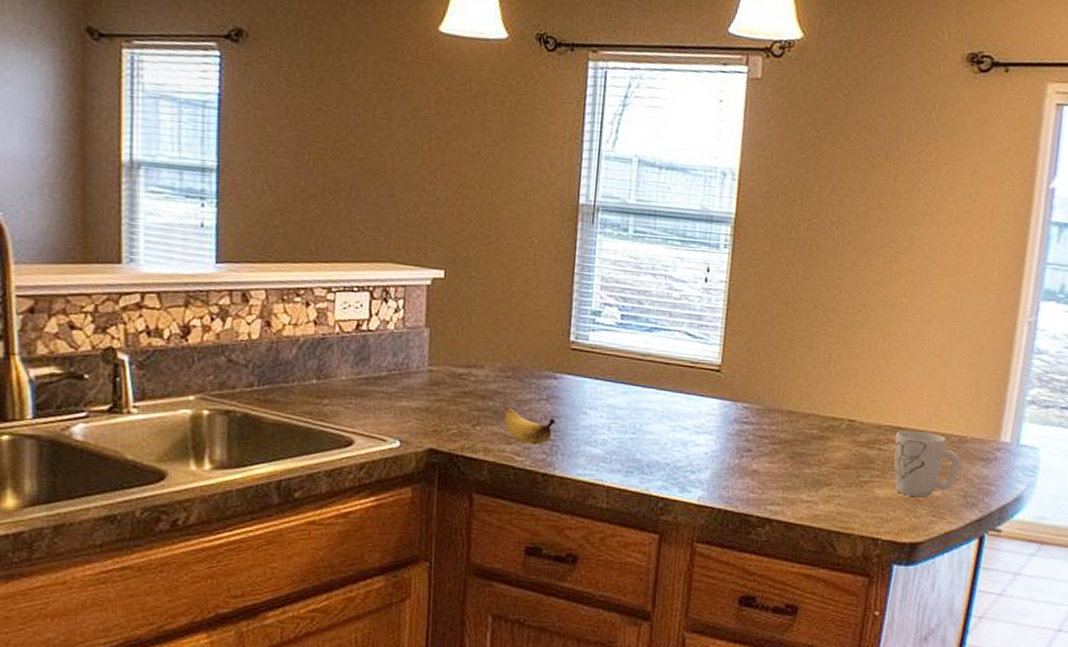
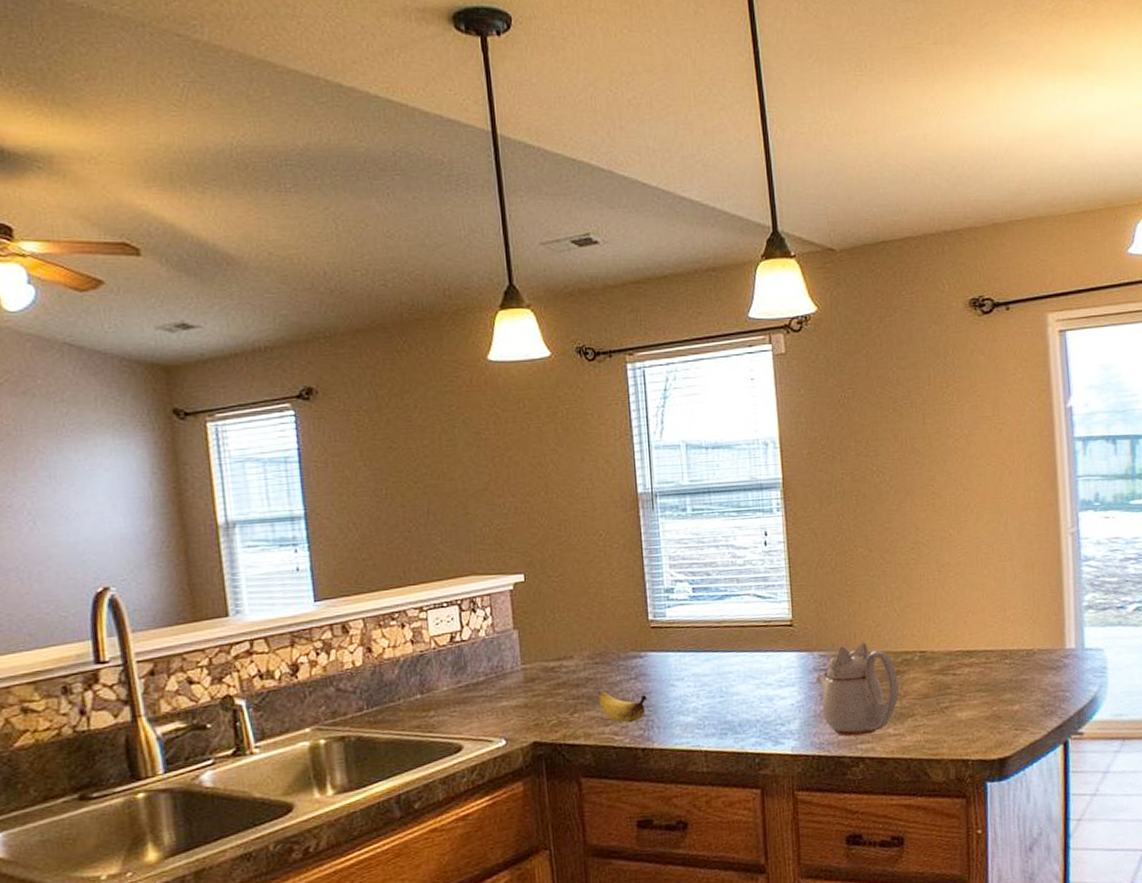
teapot: none [736,401,821,497] -> present [816,643,899,737]
mug: present [894,430,961,497] -> none [967,651,1033,714]

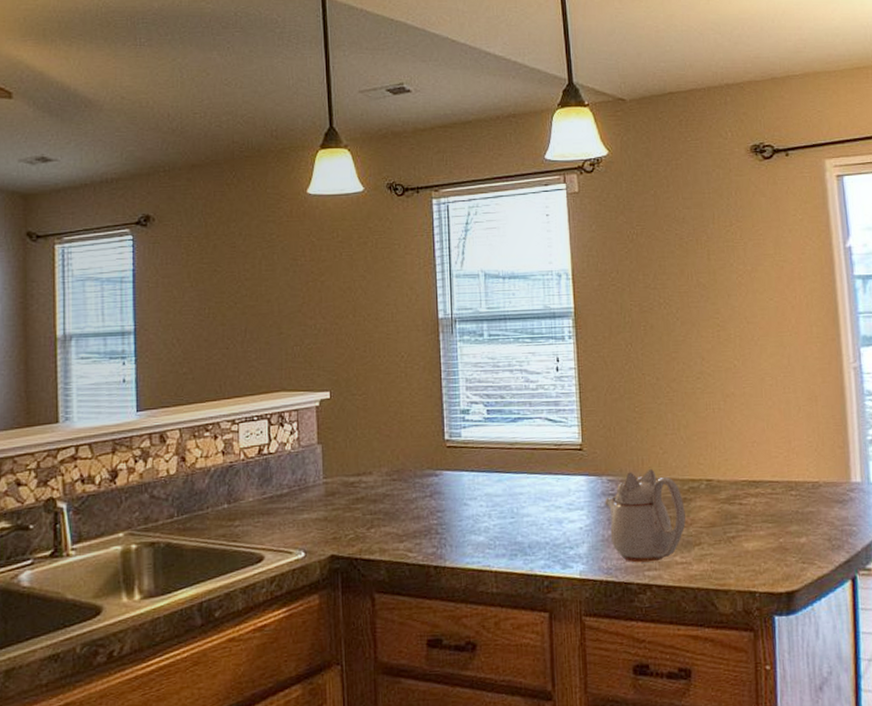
banana: present [598,690,647,723] -> none [394,507,441,540]

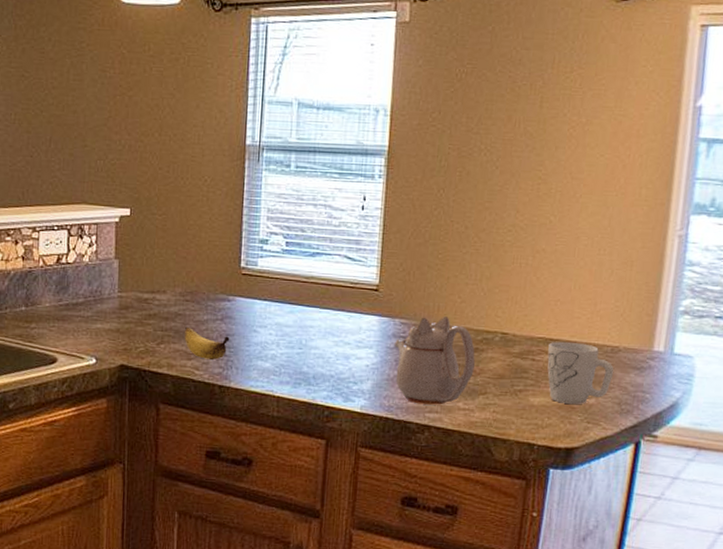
banana: none [394,507,441,540] -> present [184,326,230,361]
mug: none [753,481,819,546] -> present [547,341,614,404]

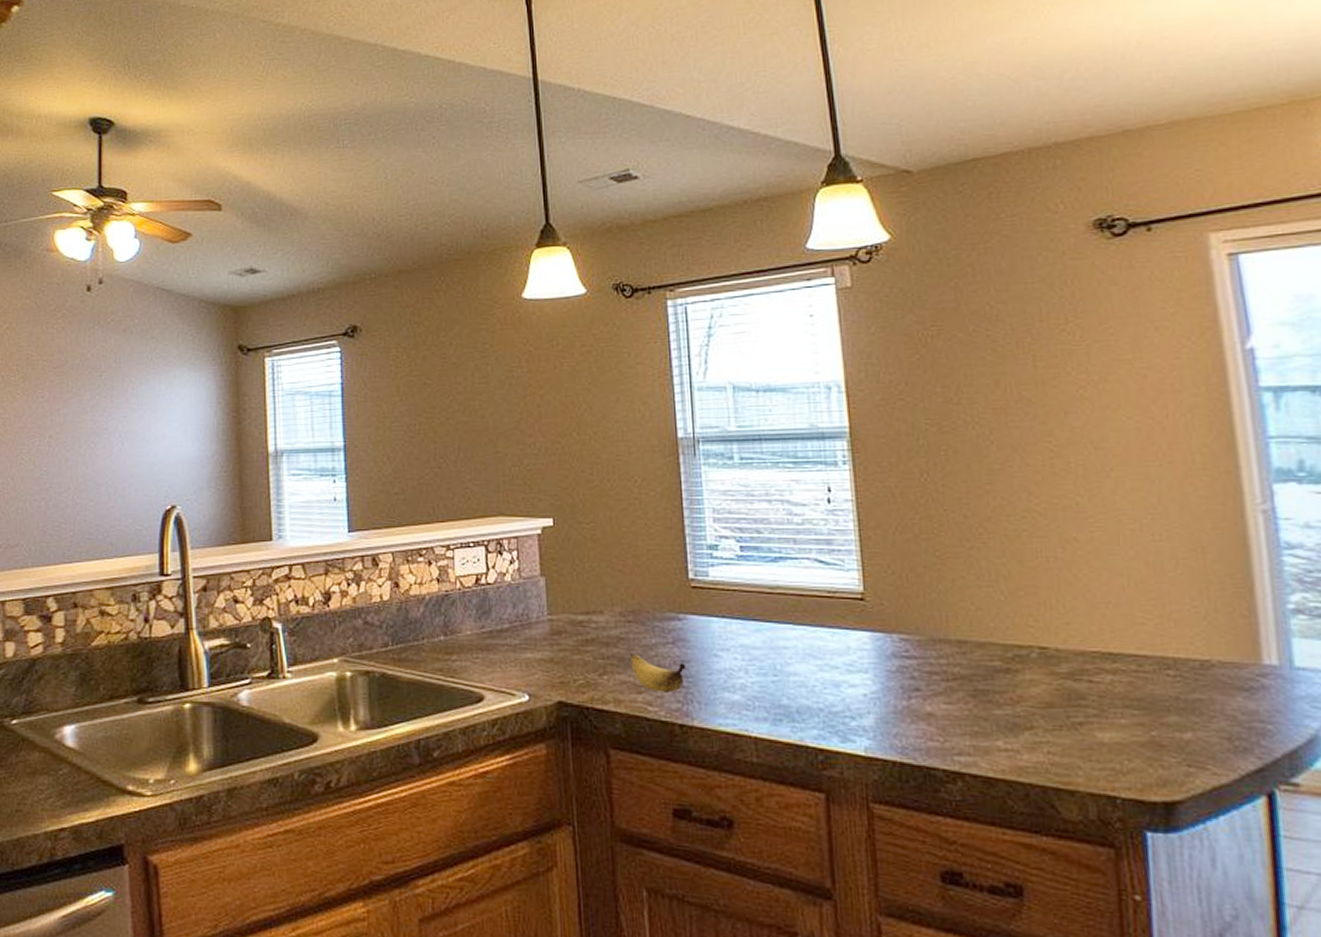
teapot: present [394,316,475,405] -> none [896,629,1011,745]
mug: present [547,341,614,404] -> none [1108,656,1212,740]

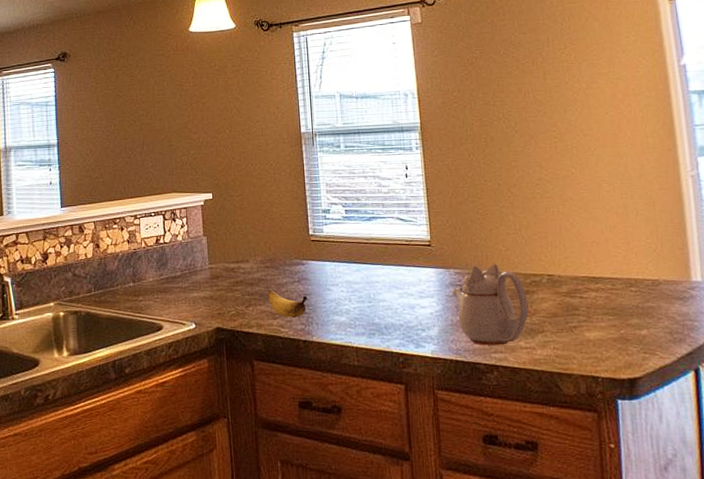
teapot: none [896,629,1011,745] -> present [453,264,529,346]

